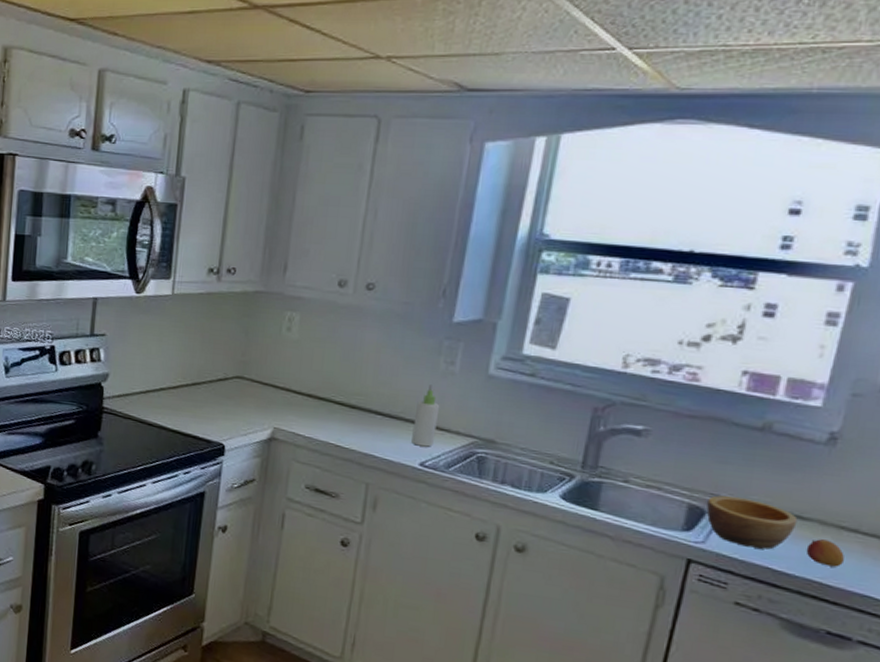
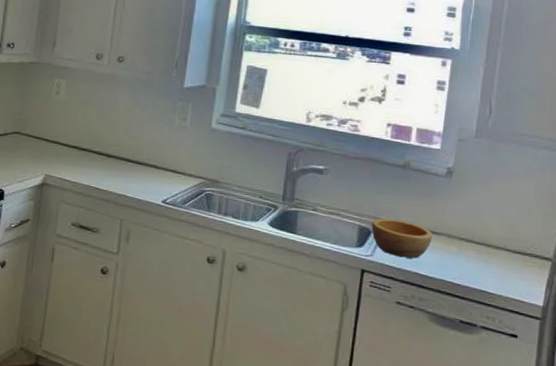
bottle: present [411,384,440,447] -> none [155,137,176,187]
fruit: present [806,539,844,568] -> none [440,249,465,270]

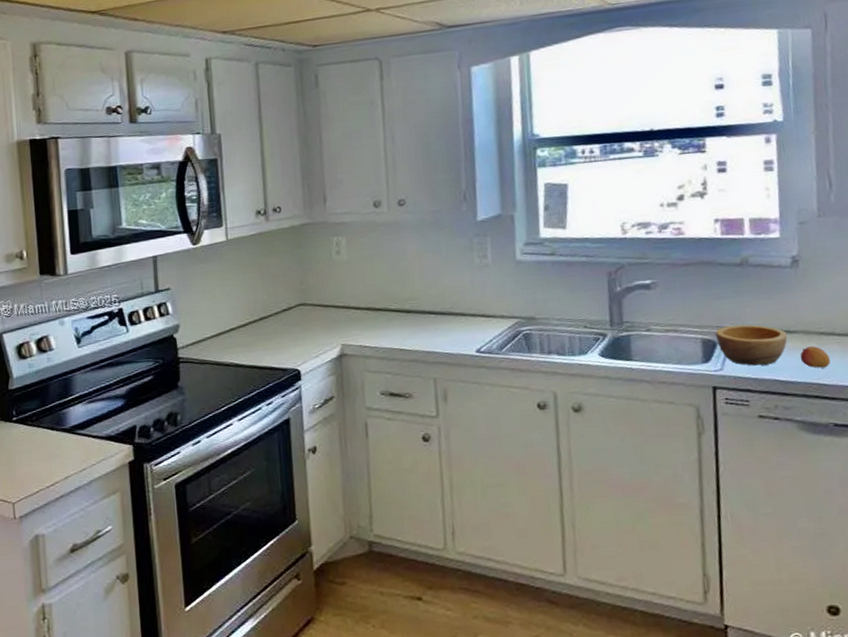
fruit: none [440,249,465,270] -> present [800,346,830,368]

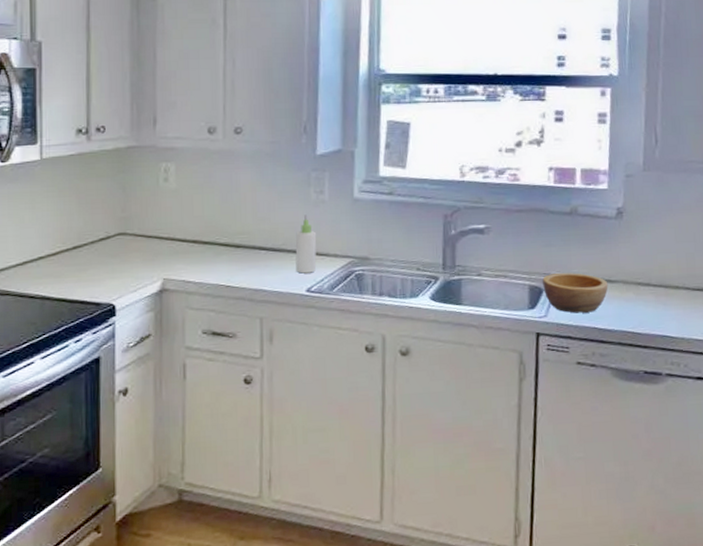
bottle: none [462,278,485,335] -> present [295,214,317,274]
fruit: present [800,346,830,368] -> none [618,296,645,317]

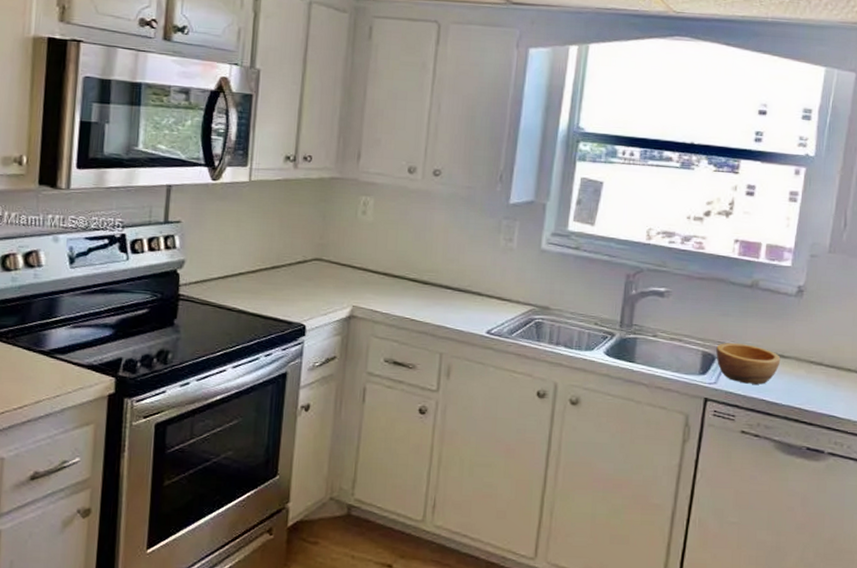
bottle: present [295,214,317,274] -> none [479,260,502,316]

